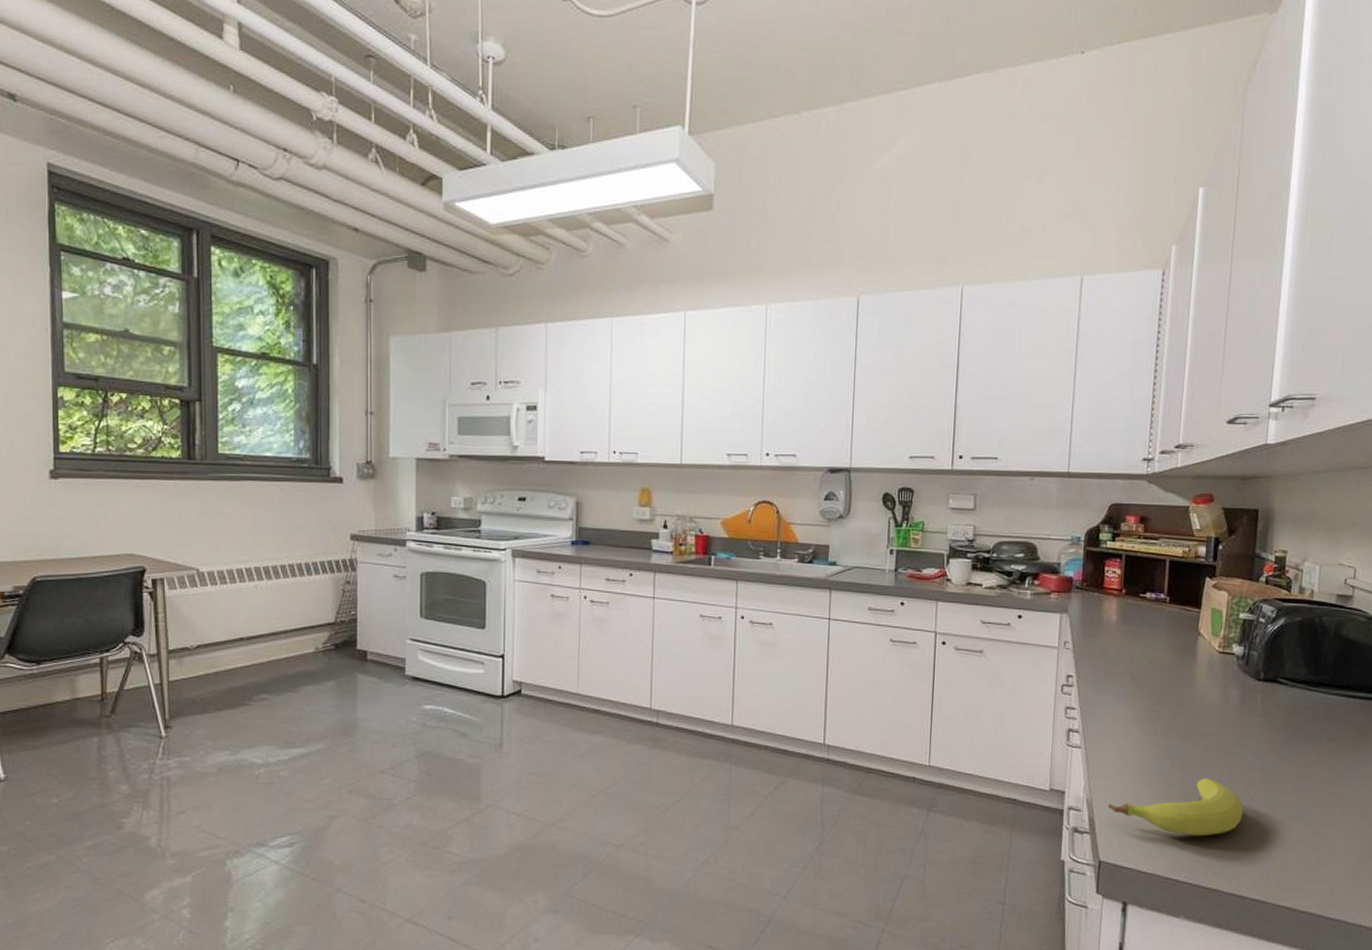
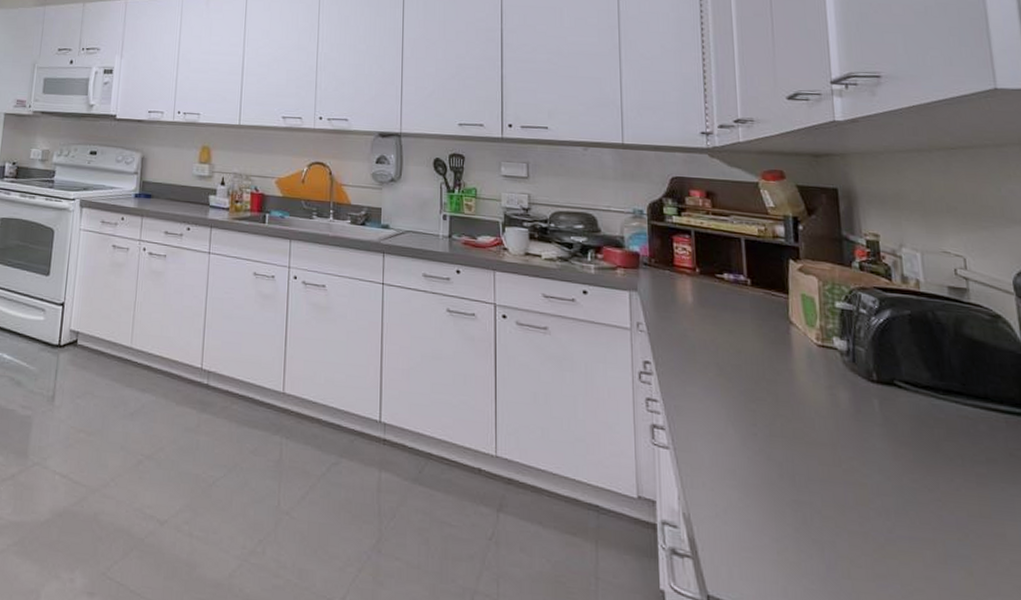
fruit: present [1108,778,1243,836] -> none [710,498,881,575]

